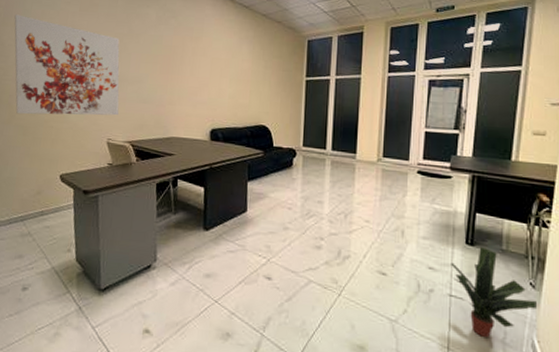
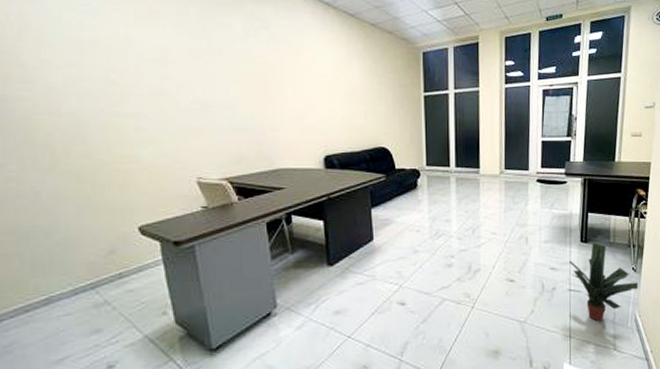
wall art: present [14,14,120,116] -> none [36,25,208,157]

